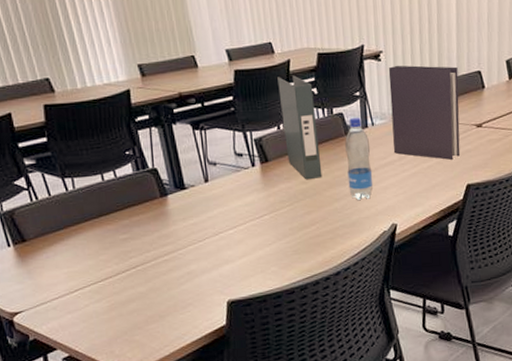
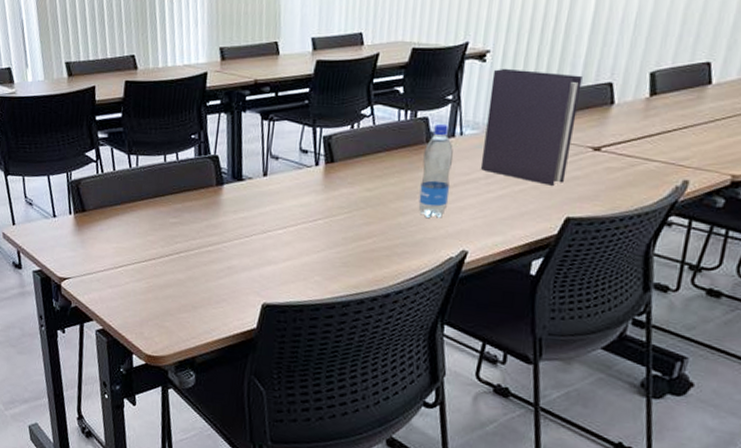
binder: present [277,75,322,180] -> none [355,70,400,188]

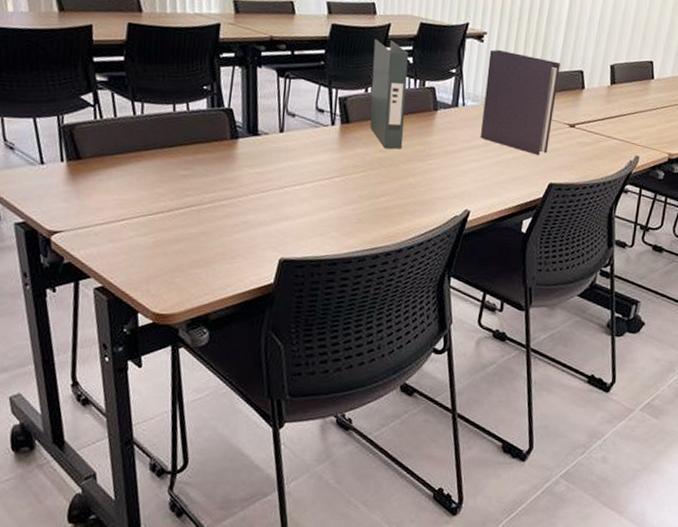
binder: none [355,70,400,188] -> present [369,39,409,150]
bottle: present [418,123,453,218] -> none [427,93,457,180]

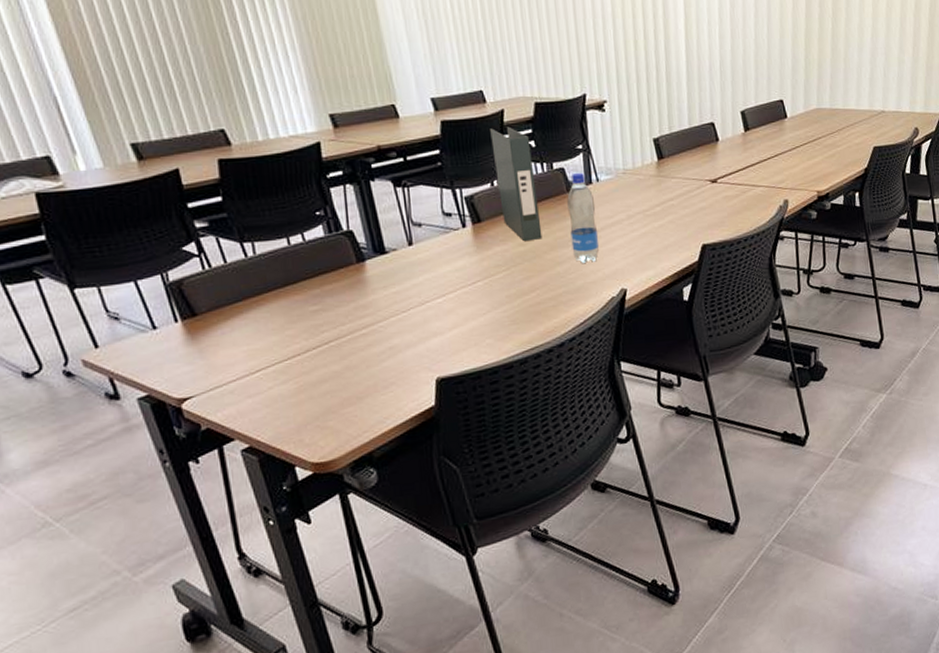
bottle: none [427,93,457,180] -> present [567,172,600,263]
binder: present [480,49,560,155] -> none [613,116,694,218]

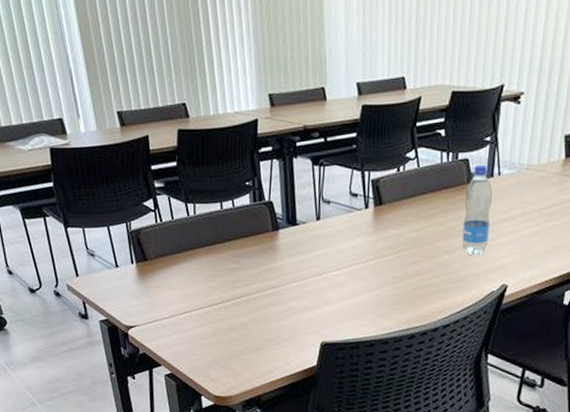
binder: present [490,126,543,242] -> none [402,114,441,228]

